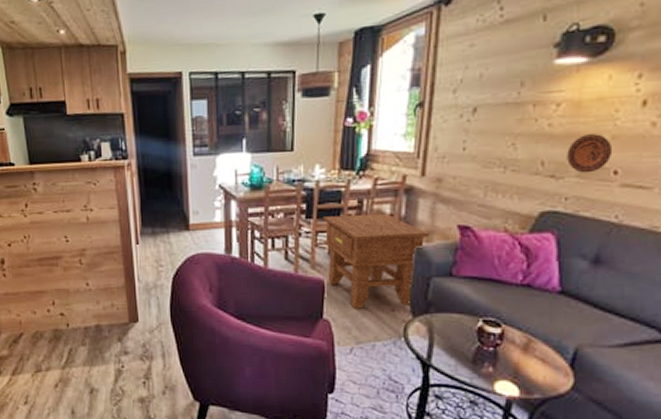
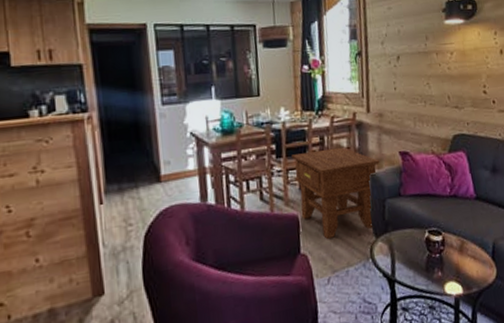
decorative plate: present [567,134,613,173] -> none [462,74,490,104]

